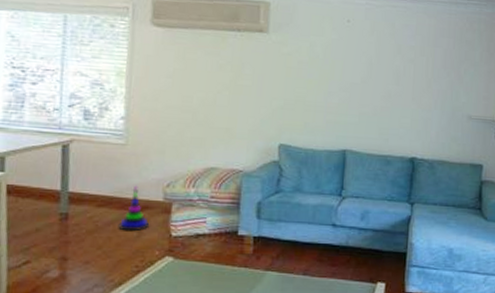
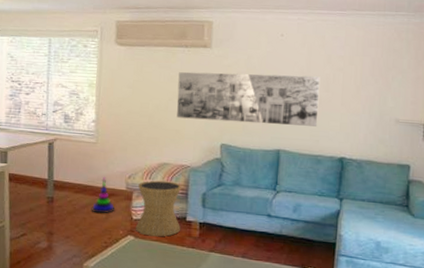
side table: none [175,188,233,256] -> present [135,180,182,237]
wall art: none [227,60,390,124] -> present [177,72,321,127]

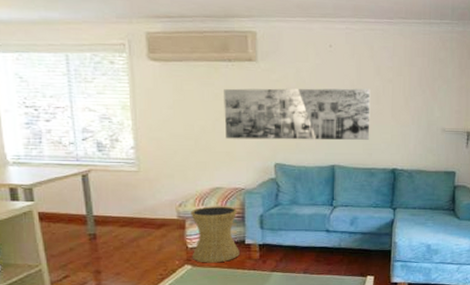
stacking toy: present [91,176,116,215] -> none [141,206,168,246]

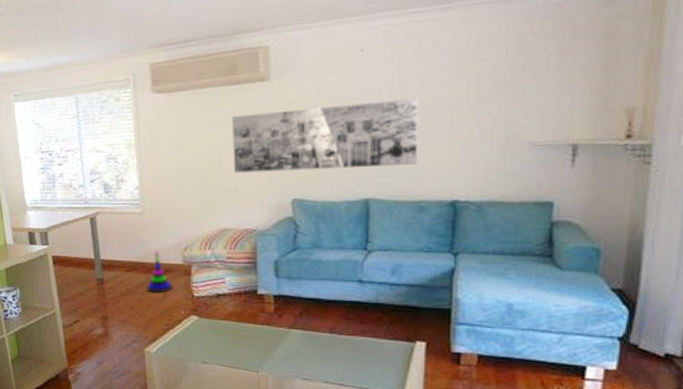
stacking toy: none [141,206,168,246] -> present [146,250,173,293]
side table: present [191,206,239,263] -> none [197,250,251,315]

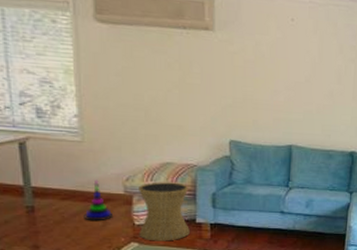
side table: none [197,250,251,315] -> present [139,182,190,241]
wall art: present [232,98,419,173] -> none [177,58,332,121]

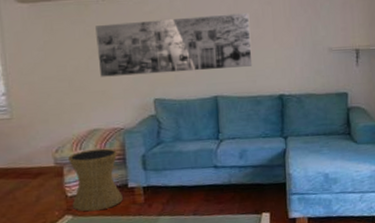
stacking toy: present [83,179,114,222] -> none [17,155,46,198]
wall art: none [177,58,332,121] -> present [95,13,253,77]

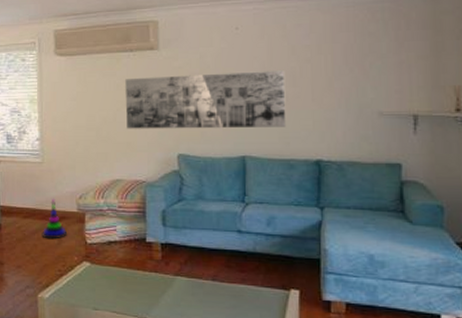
stacking toy: none [17,155,46,198] -> present [41,198,68,240]
side table: present [68,148,123,212] -> none [90,199,140,262]

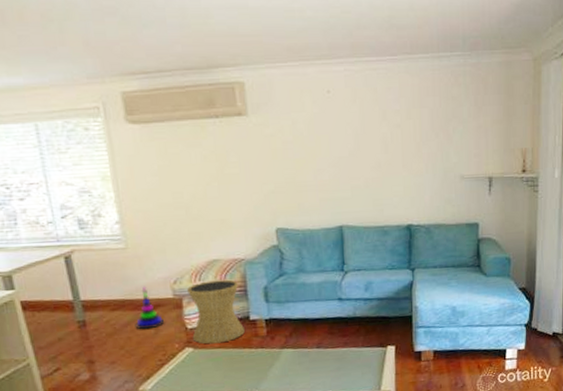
side table: none [90,199,140,262] -> present [187,279,245,344]
wall art: present [125,71,287,129] -> none [213,137,380,205]

